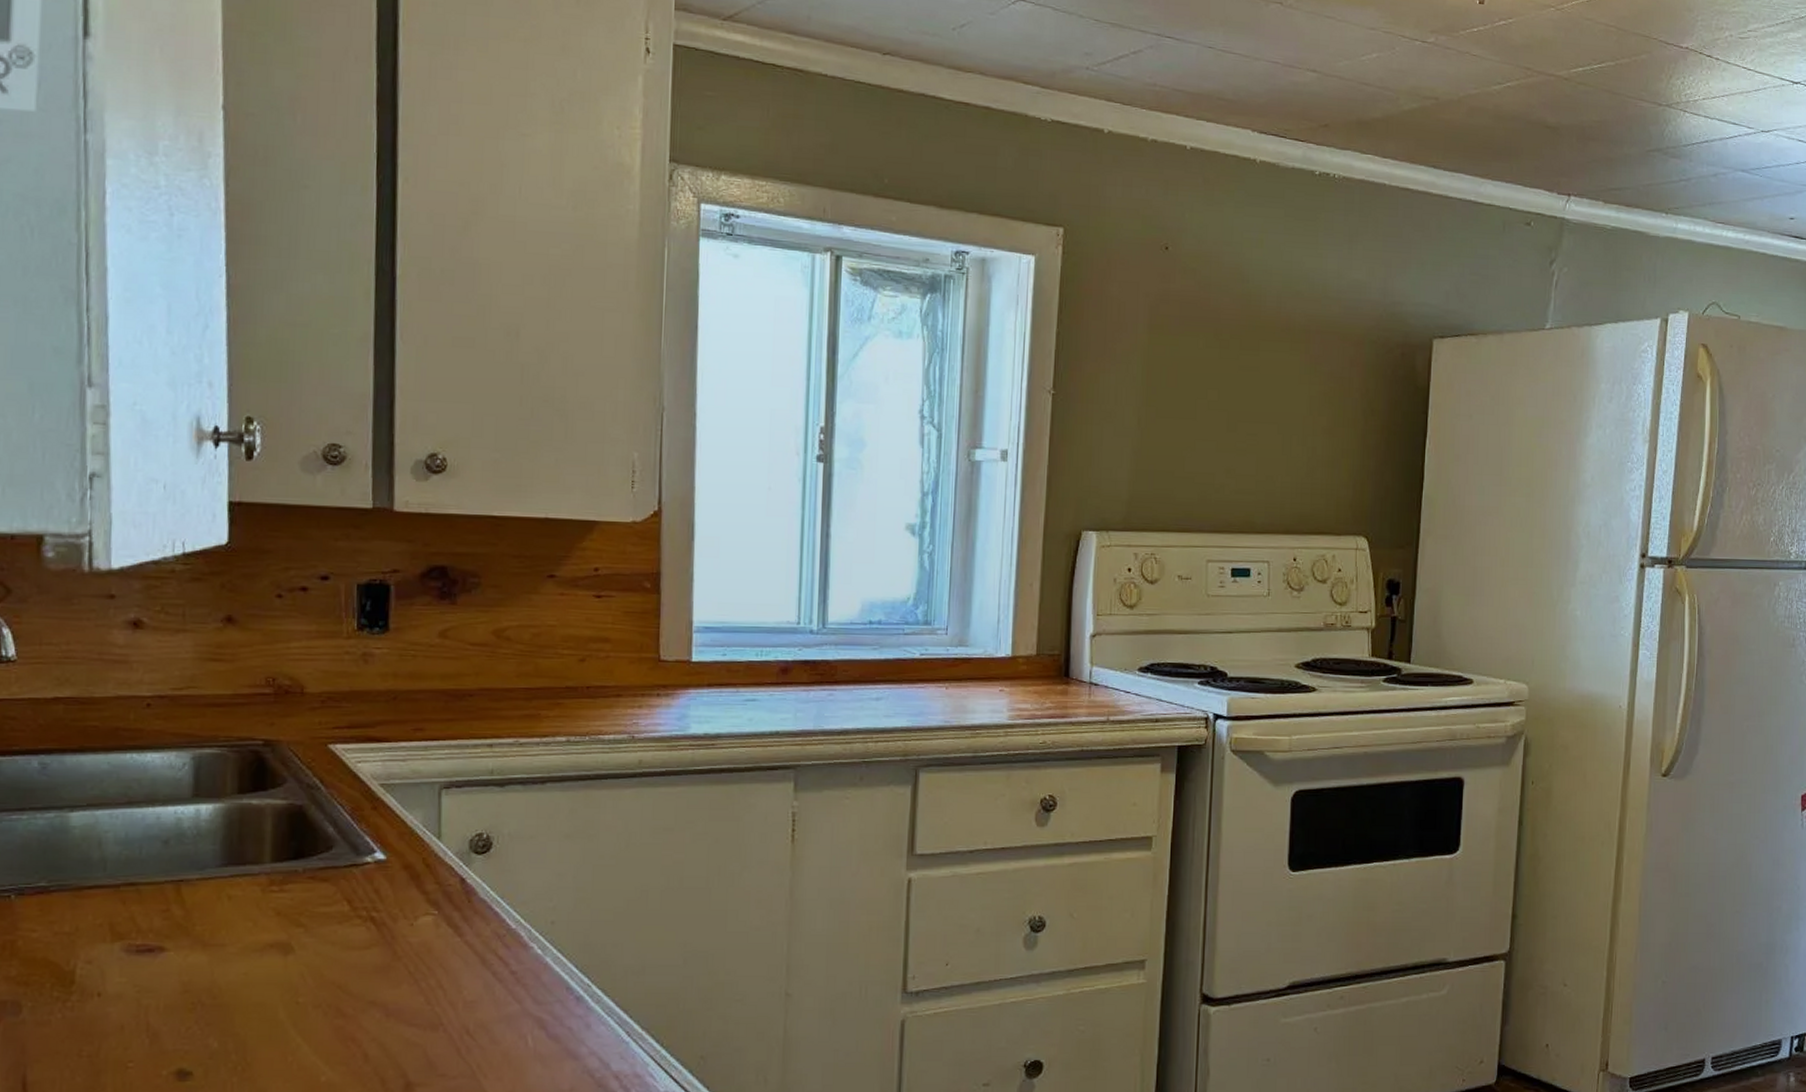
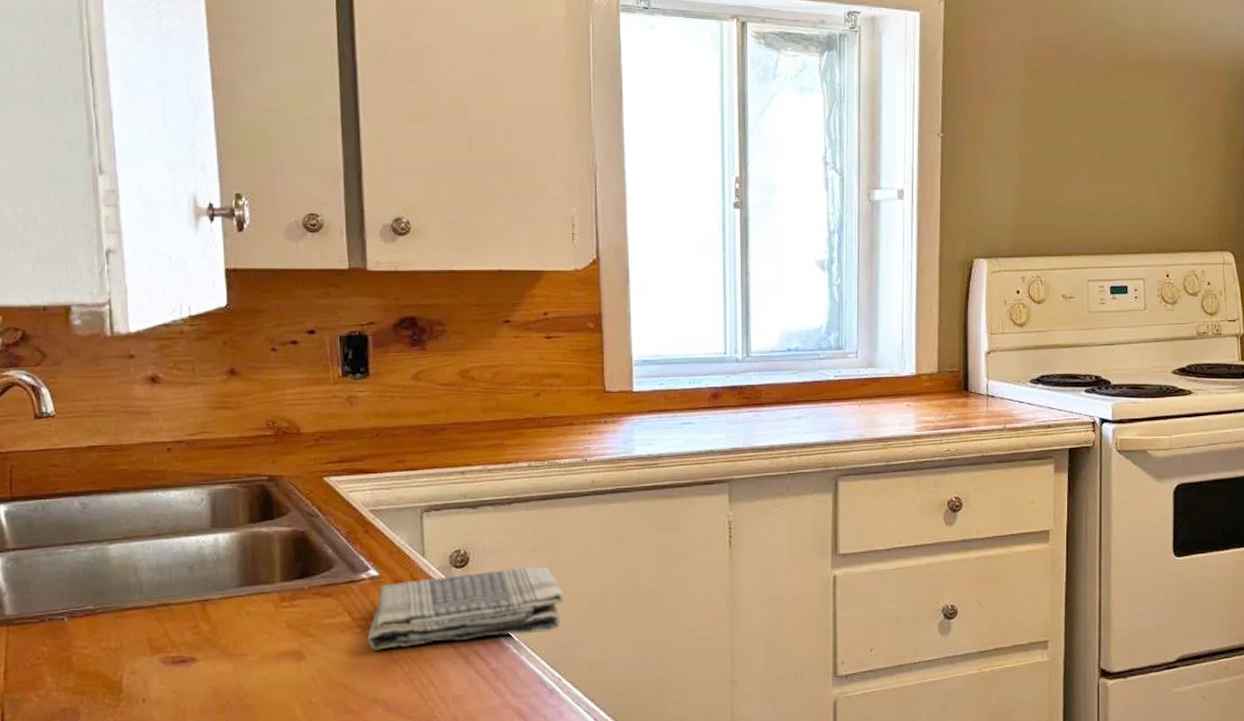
dish towel: none [368,854,600,945] -> present [367,565,565,650]

